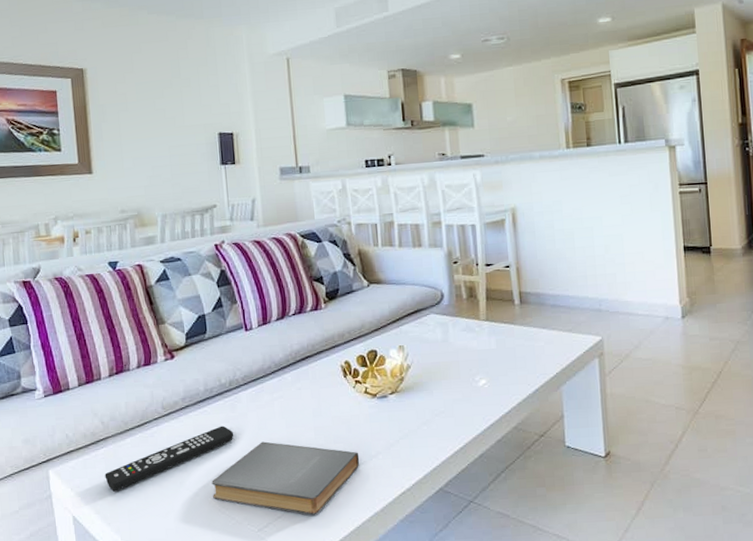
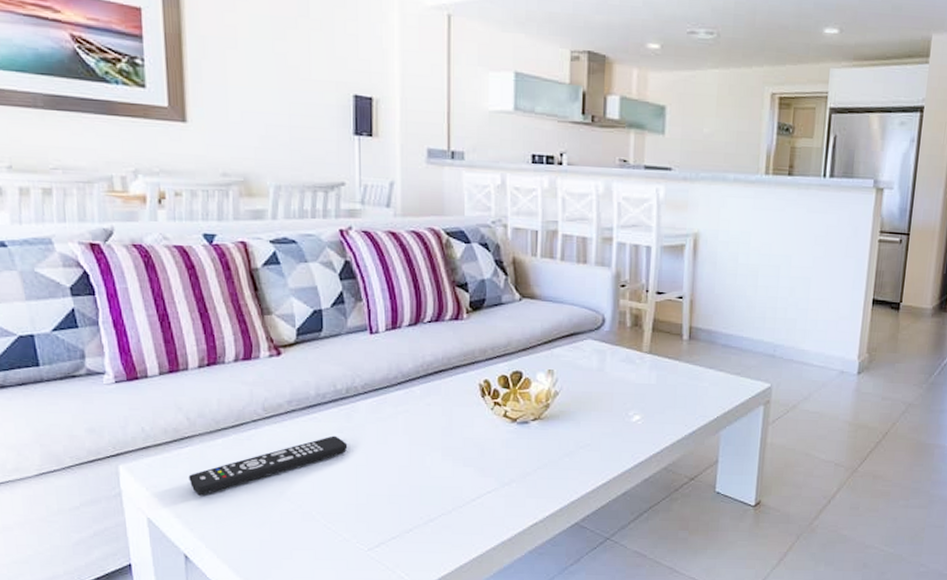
book: present [212,441,360,515] -> none [318,457,491,538]

